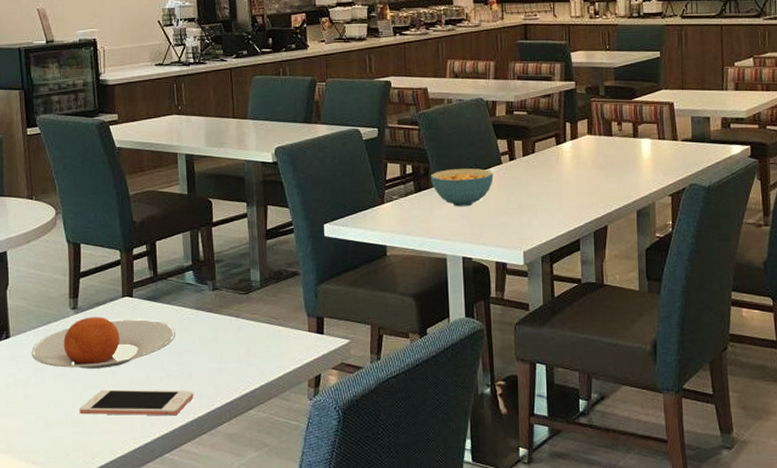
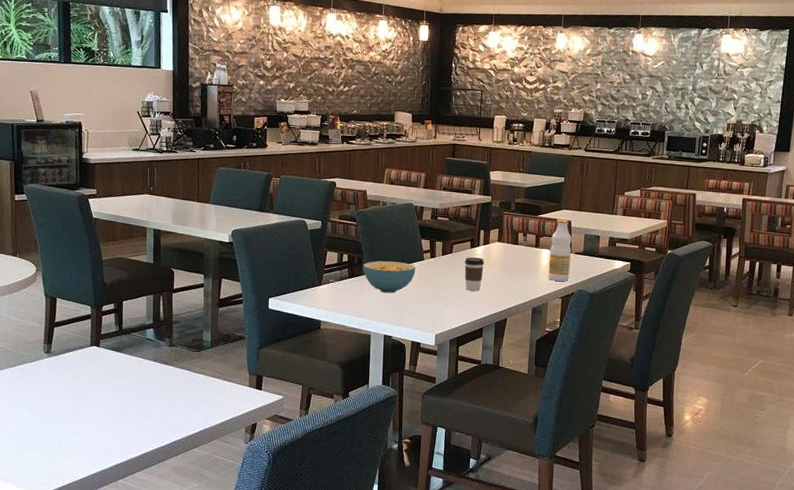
plate: present [31,317,175,369] -> none [7,360,135,405]
cell phone: present [79,389,194,416] -> none [47,422,147,449]
coffee cup: none [550,155,574,196] -> present [464,257,484,291]
fruit juice: none [651,101,678,175] -> present [548,219,572,281]

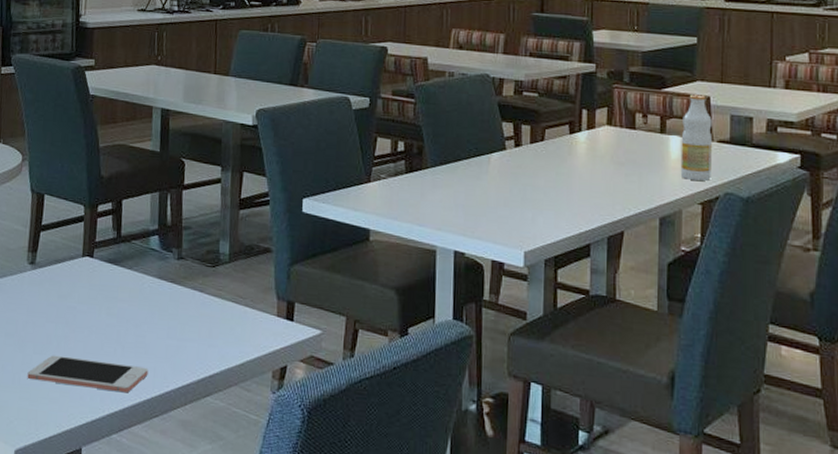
cell phone: none [47,422,147,449] -> present [27,355,149,393]
cereal bowl: present [362,261,416,294] -> none [424,150,495,195]
coffee cup: present [464,257,484,291] -> none [562,146,589,193]

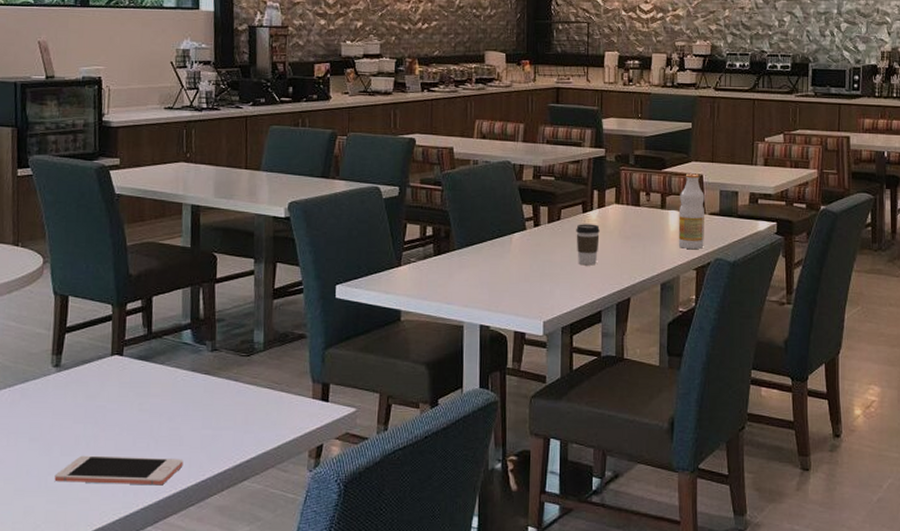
coffee cup: none [562,146,589,193] -> present [576,224,600,266]

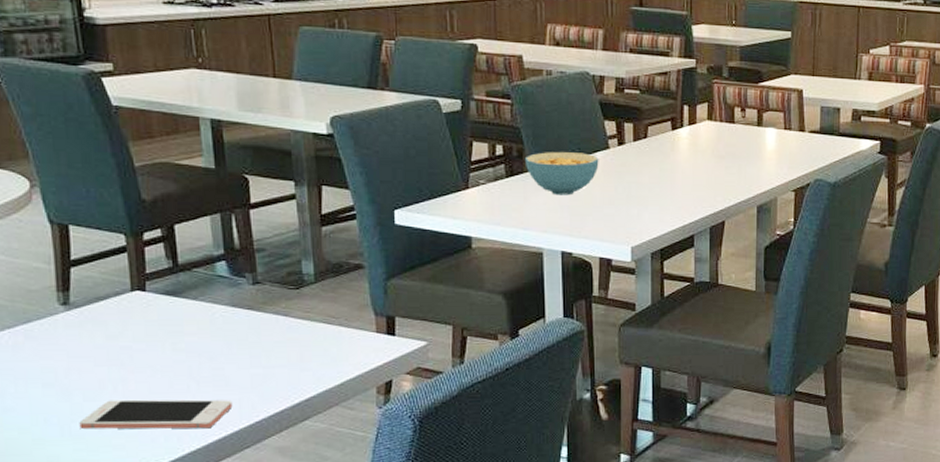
cereal bowl: none [451,233,517,273] -> present [524,152,599,196]
coffee cup: present [576,224,600,266] -> none [665,142,691,187]
fruit juice: present [678,173,704,249] -> none [776,88,804,169]

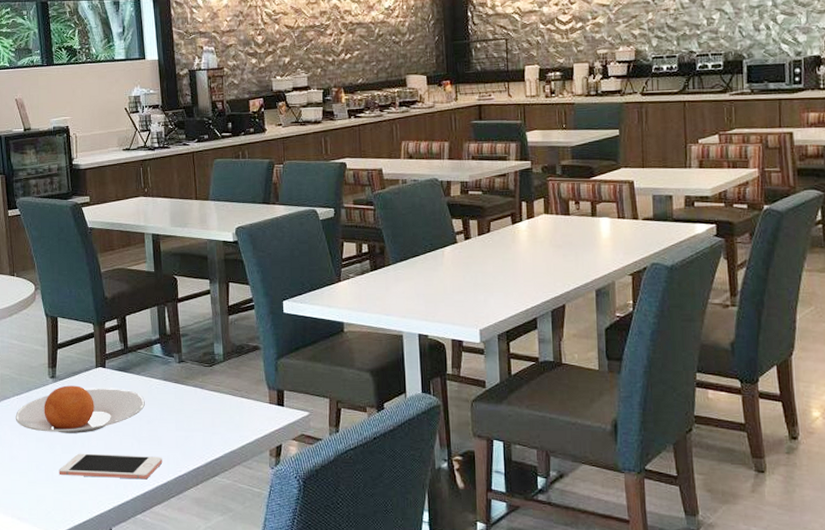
plate: none [7,314,206,376] -> present [15,385,145,434]
cereal bowl: present [524,152,599,196] -> none [385,247,449,285]

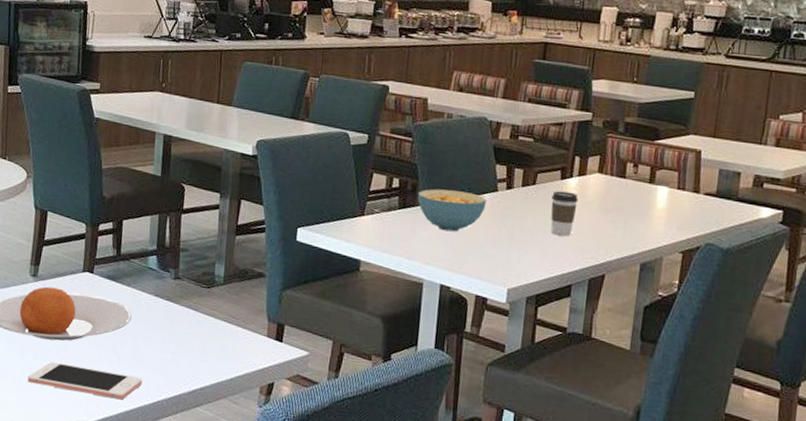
cereal bowl: none [385,247,449,285] -> present [417,189,487,232]
coffee cup: none [506,234,531,275] -> present [550,191,578,237]

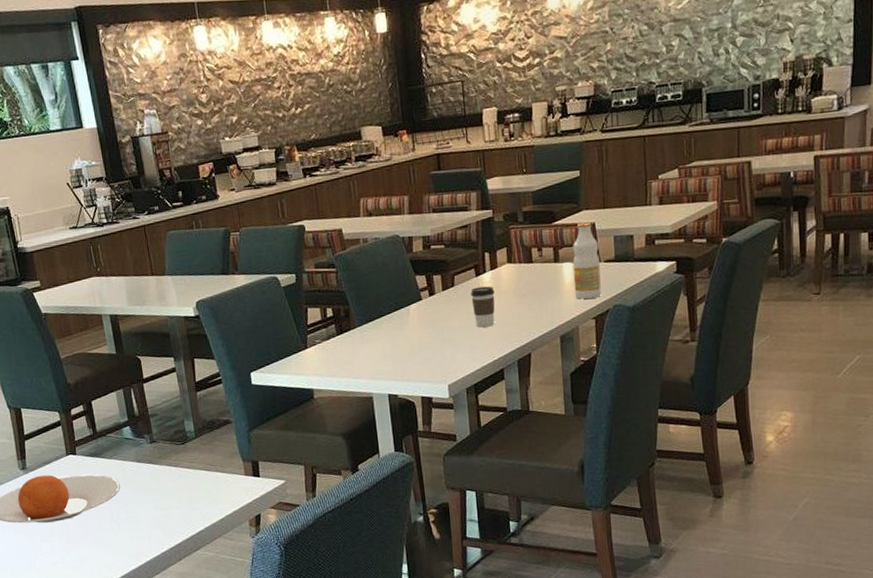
cell phone: present [27,361,143,400] -> none [40,536,144,564]
cereal bowl: present [417,189,487,232] -> none [351,306,414,346]
fruit juice: none [664,147,701,231] -> present [572,222,601,299]

